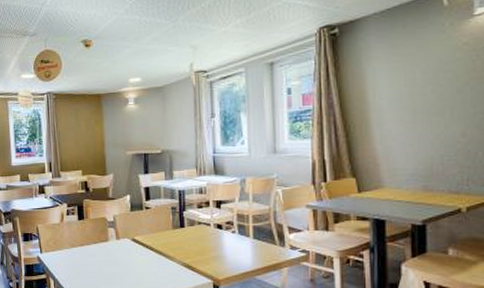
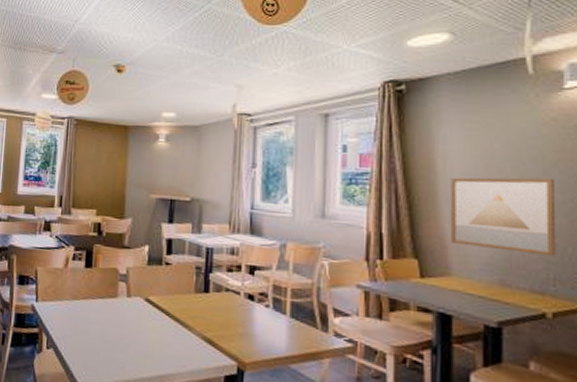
wall art: none [380,96,469,162] -> present [450,177,556,257]

